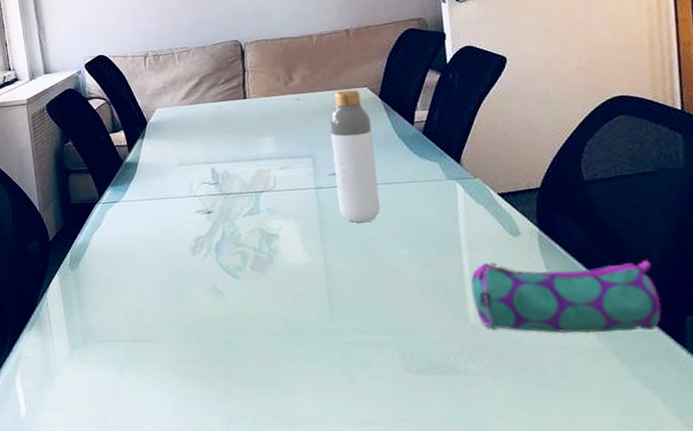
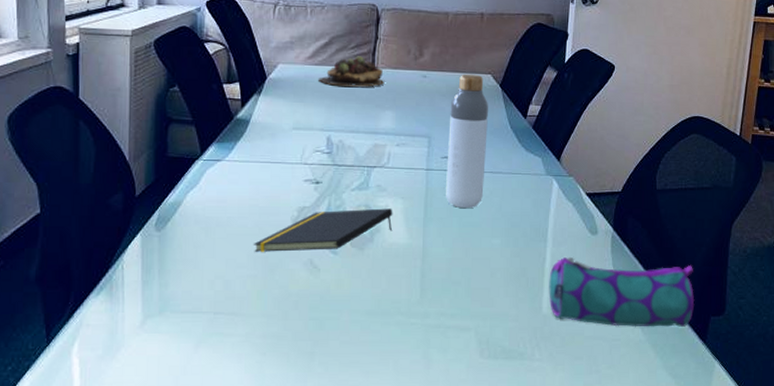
notepad: none [157,230,291,282] -> present [253,208,393,252]
succulent plant: none [195,89,259,121] -> present [318,56,385,87]

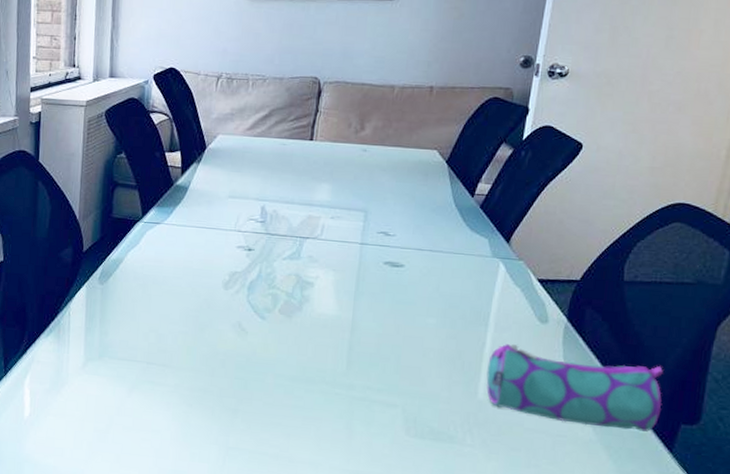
notepad: present [253,208,393,252] -> none [185,277,324,315]
succulent plant: present [318,56,385,87] -> none [256,128,323,159]
bottle: present [446,74,489,208] -> none [379,148,433,285]

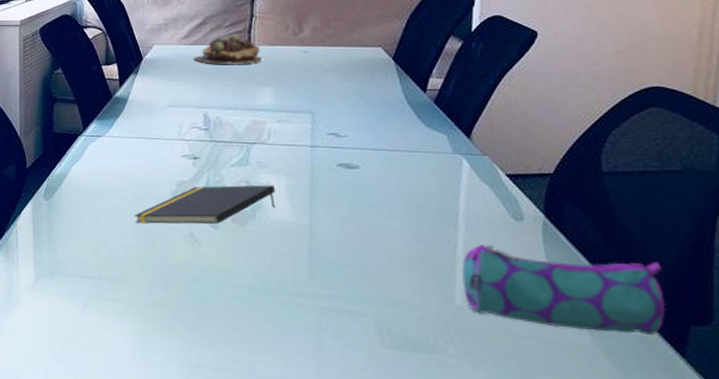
notepad: none [185,277,324,315] -> present [134,185,276,224]
succulent plant: none [256,128,323,159] -> present [193,34,262,64]

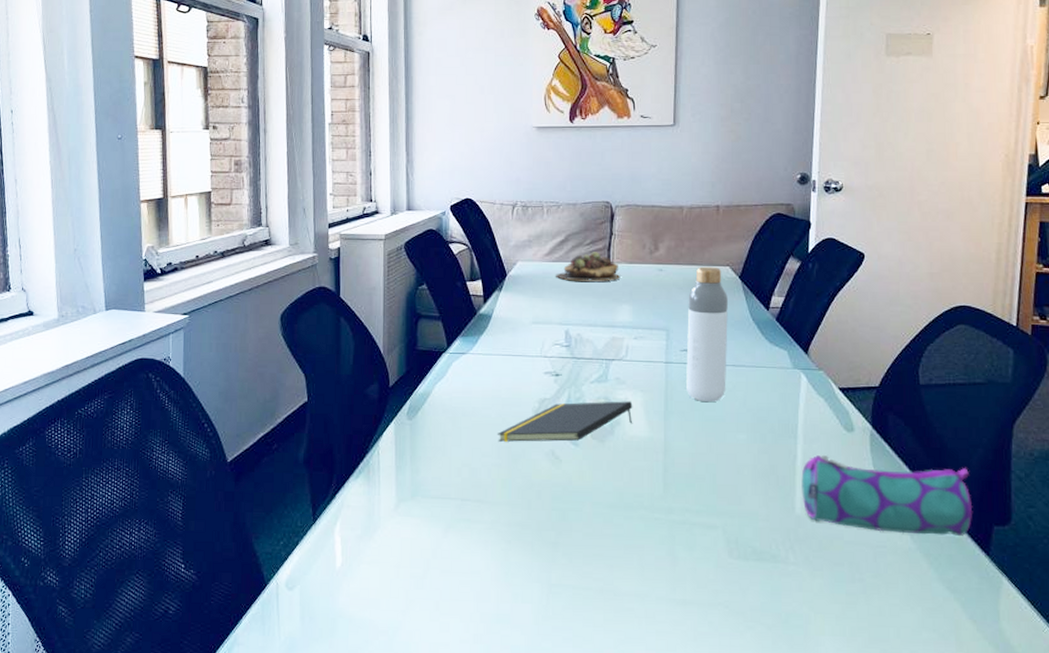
bottle: none [333,47,381,187] -> present [686,266,729,402]

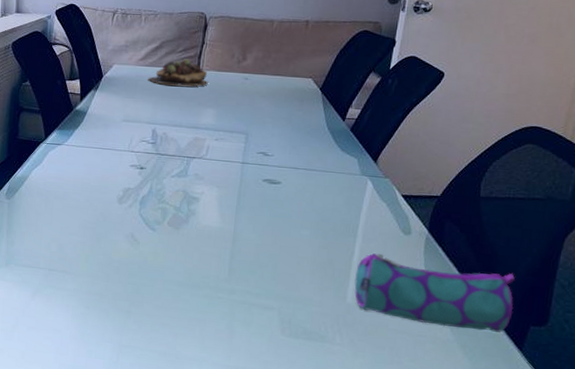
notepad: present [497,401,633,442] -> none [83,193,208,227]
bottle: present [686,266,729,402] -> none [259,77,308,200]

